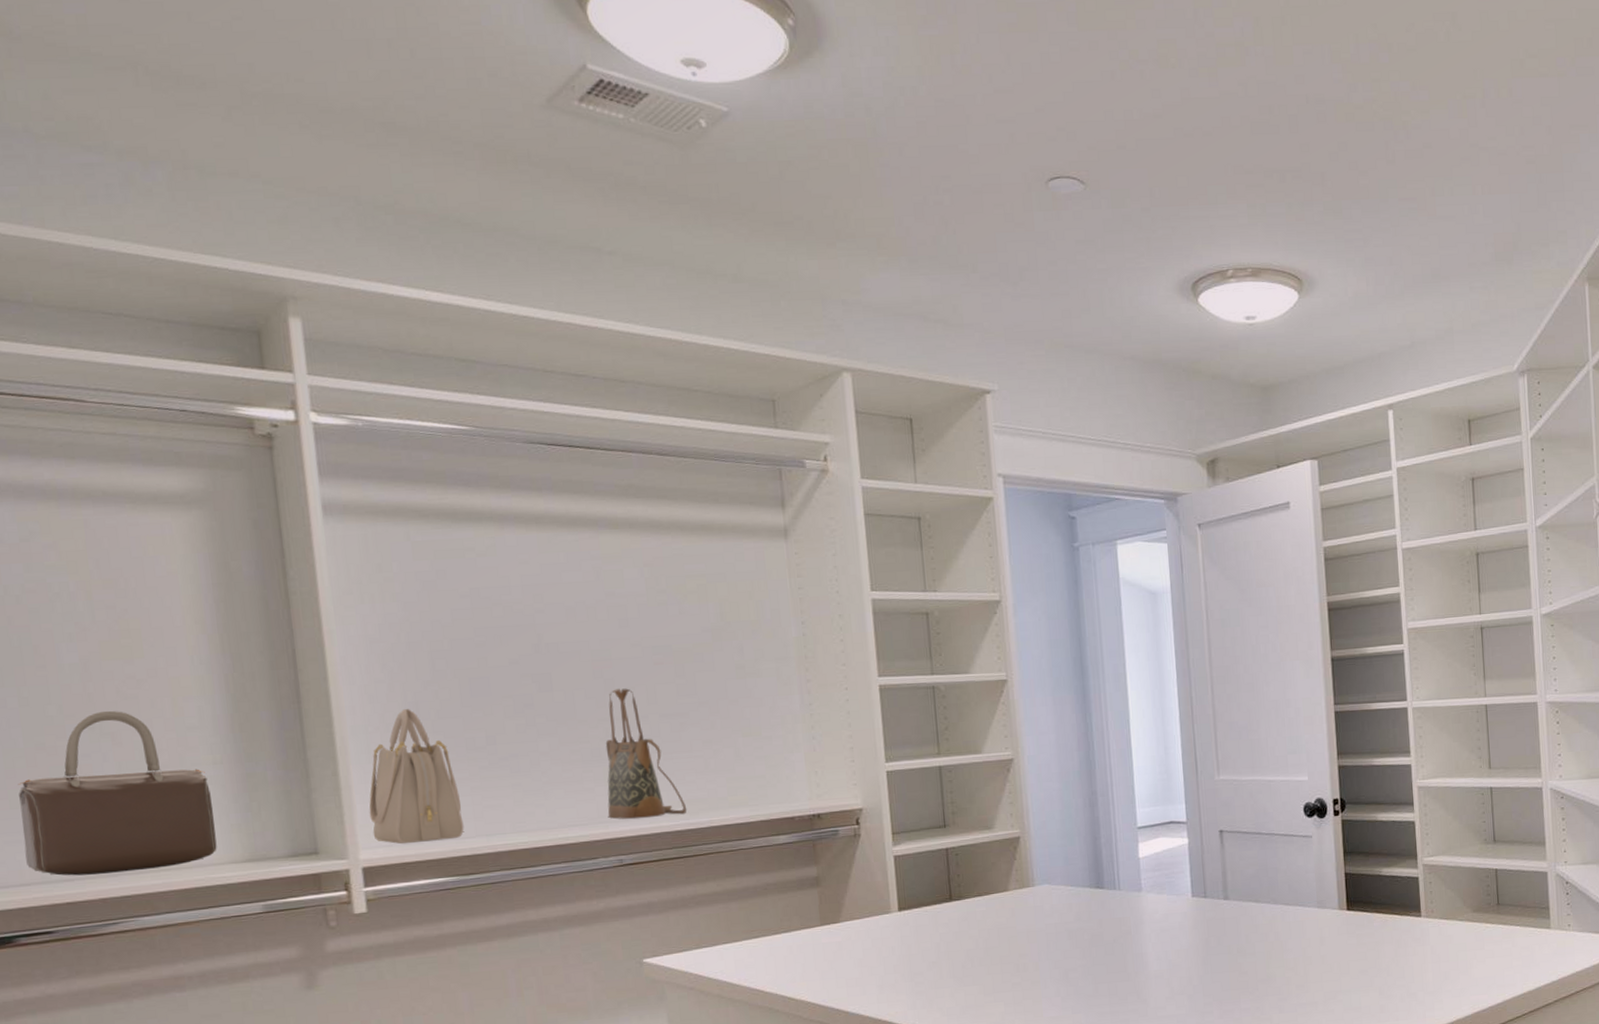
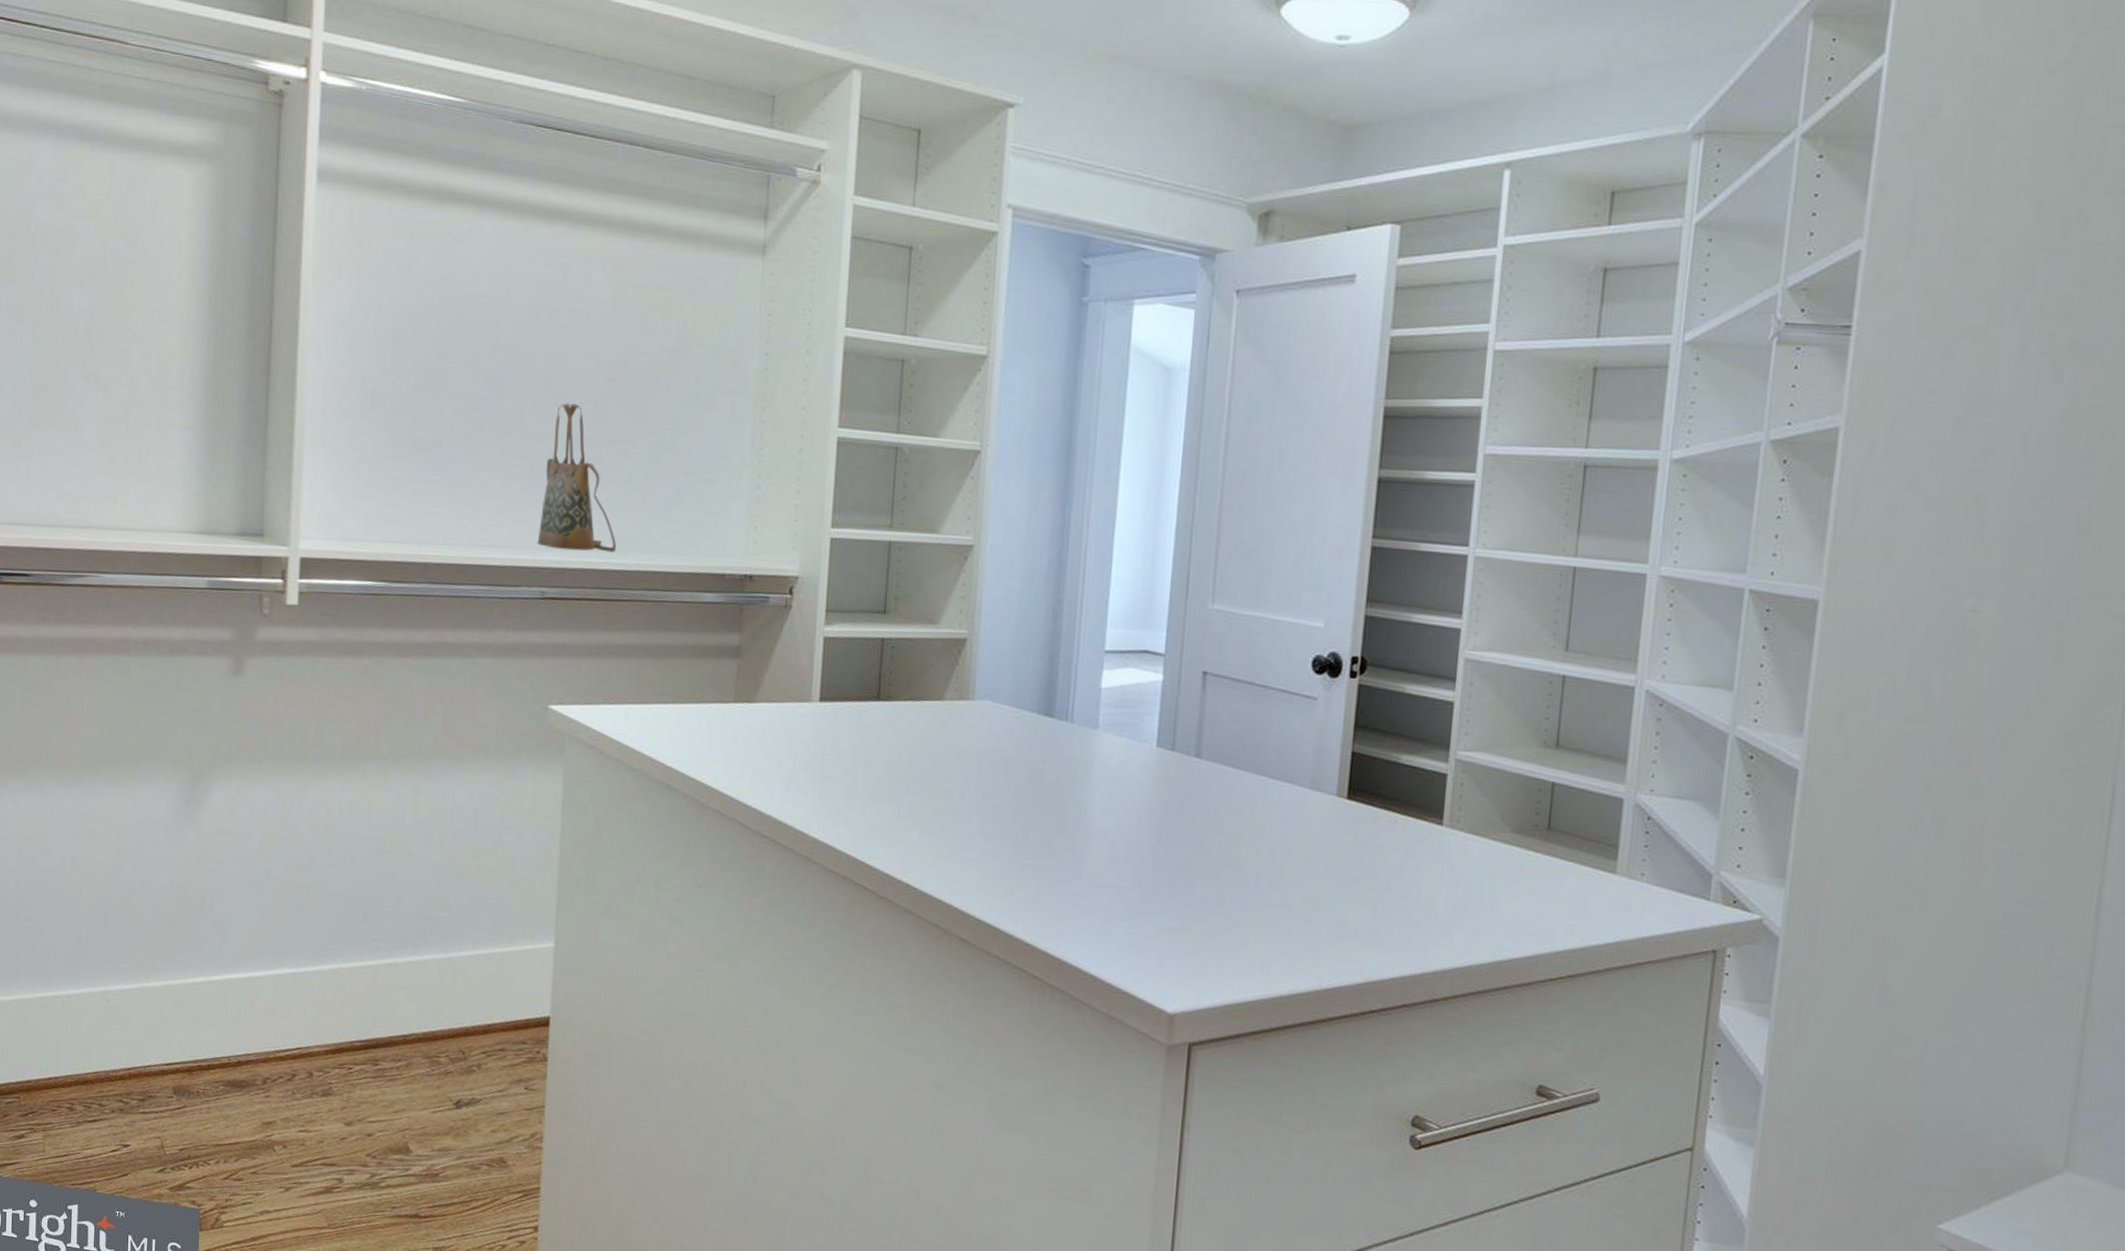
handbag: present [18,710,217,876] -> none [17,360,179,527]
handbag: present [369,709,464,845] -> none [314,396,400,542]

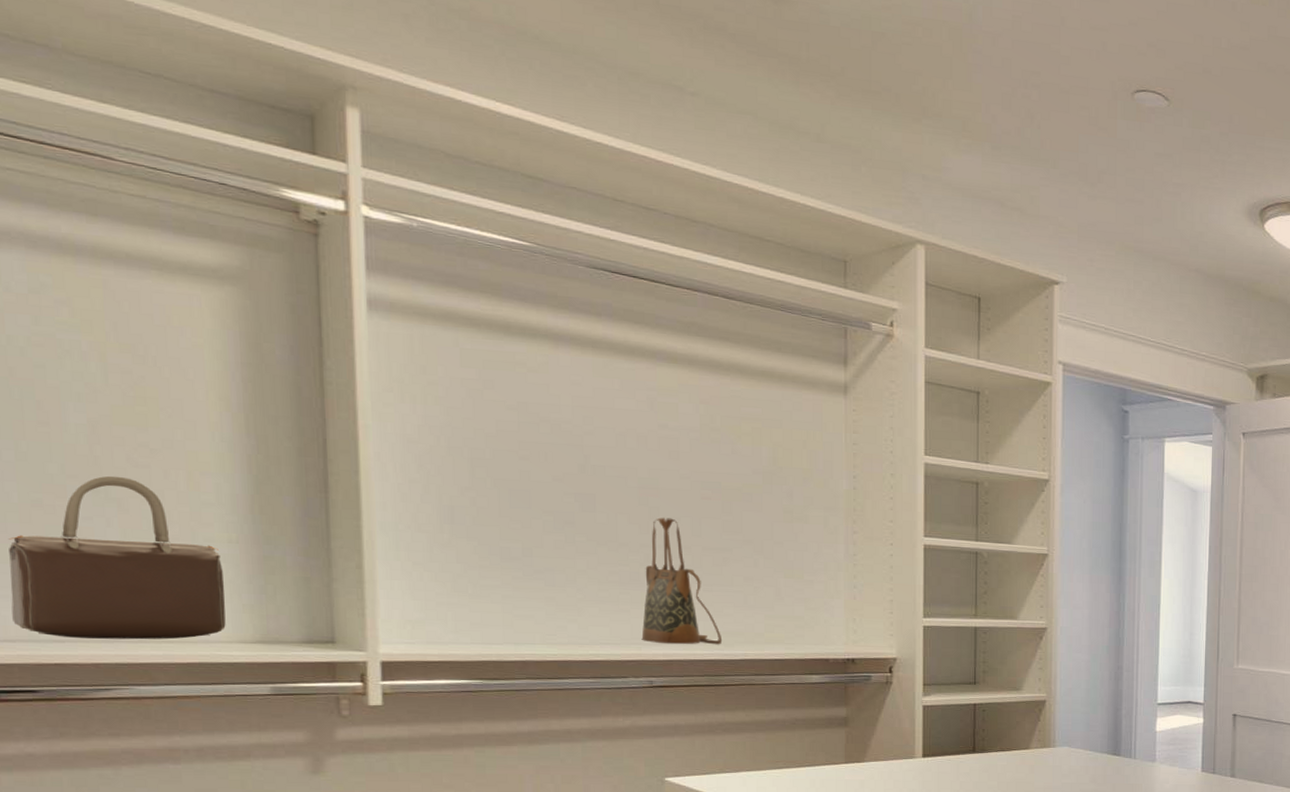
handbag: none [17,360,179,527] -> present [8,475,226,640]

